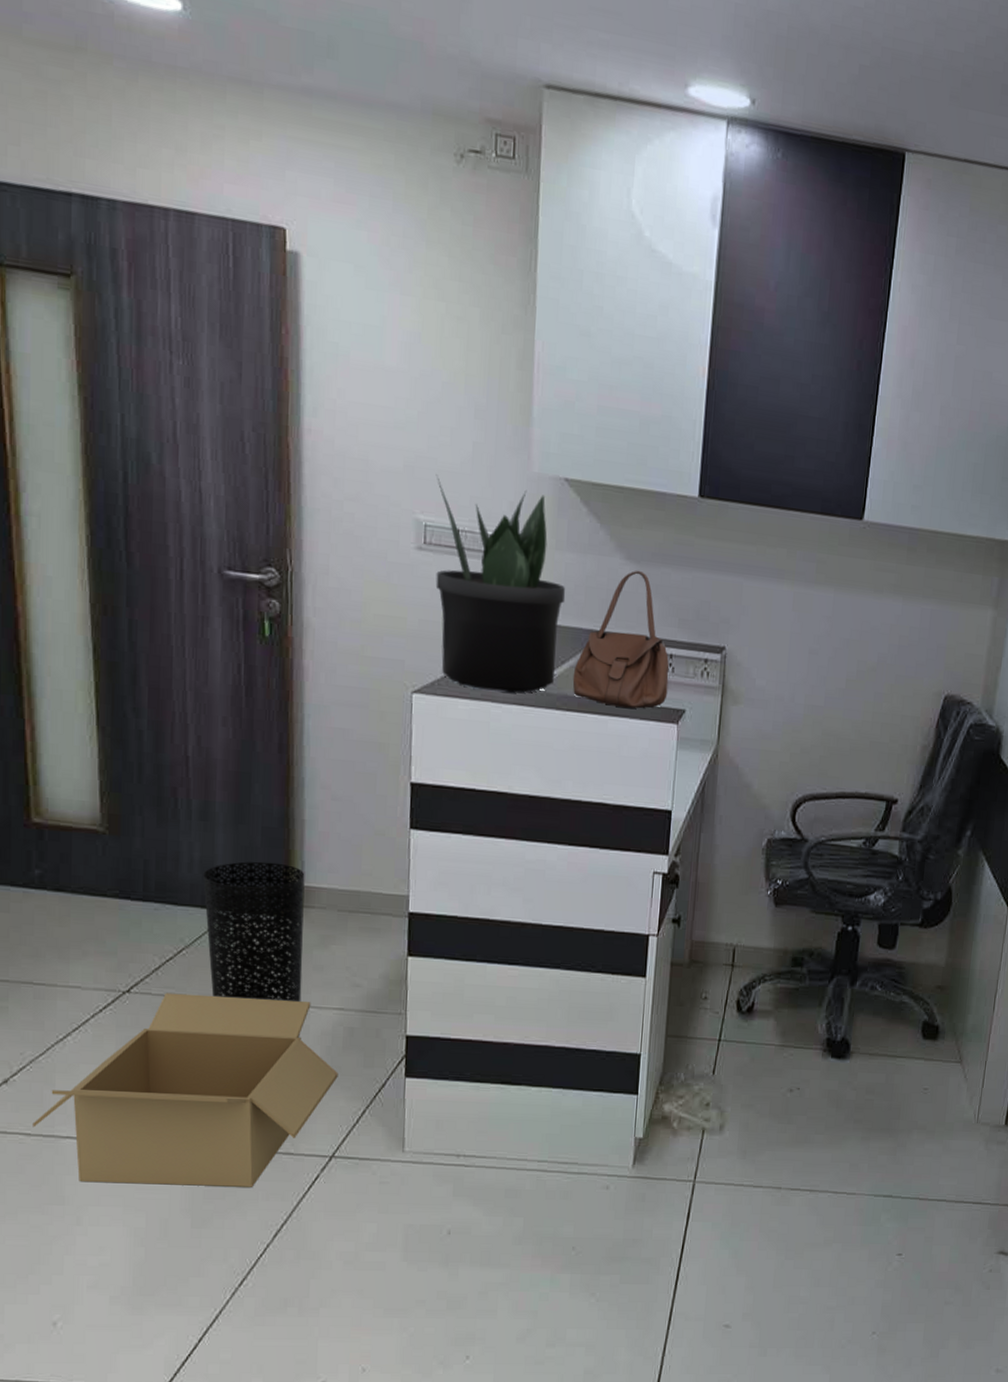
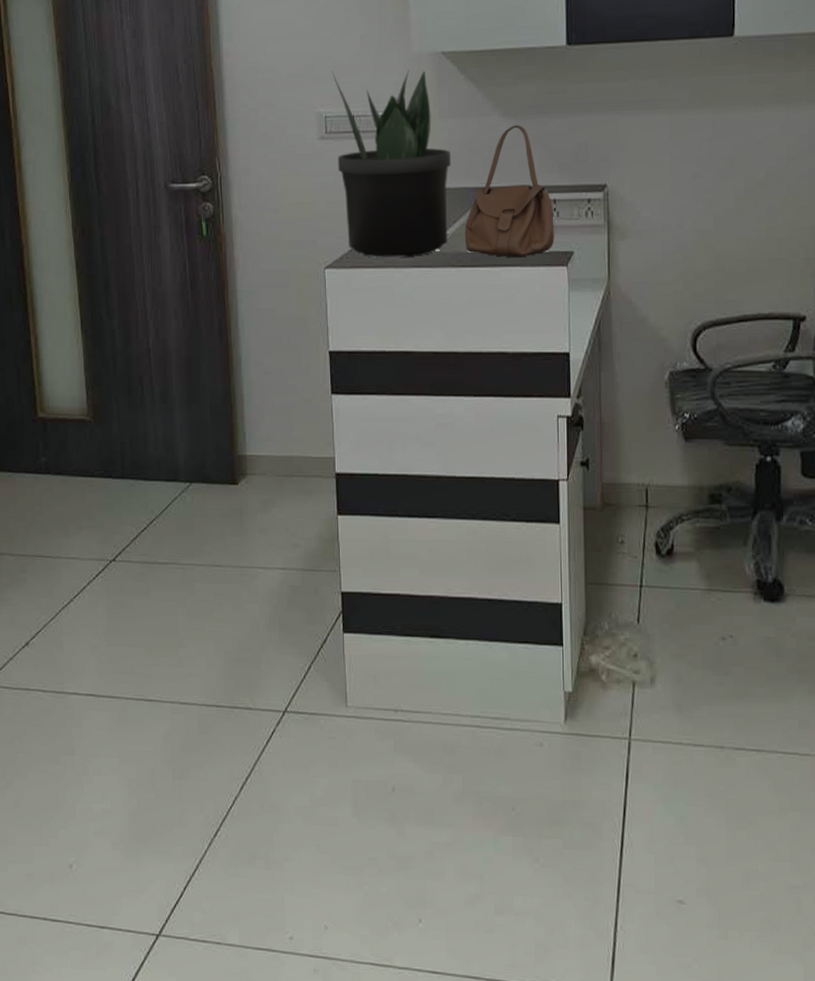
cardboard box: present [32,993,338,1187] -> none [48,560,285,741]
umbrella stand: present [203,861,305,1038] -> none [166,436,251,597]

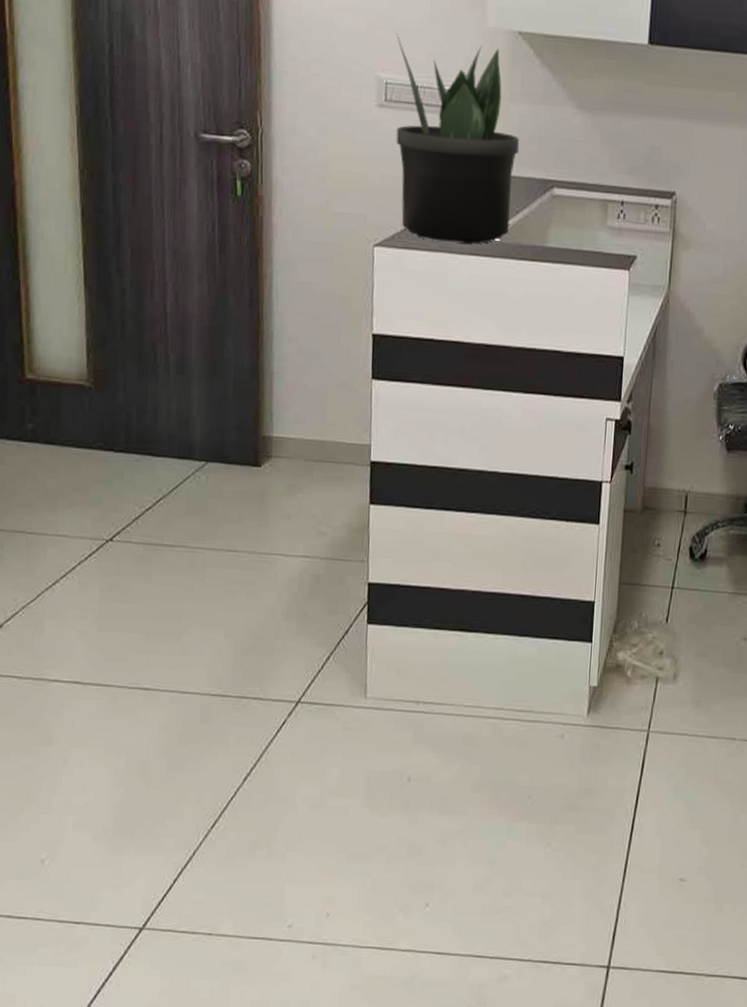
handbag: present [464,124,555,257] -> none [526,119,620,256]

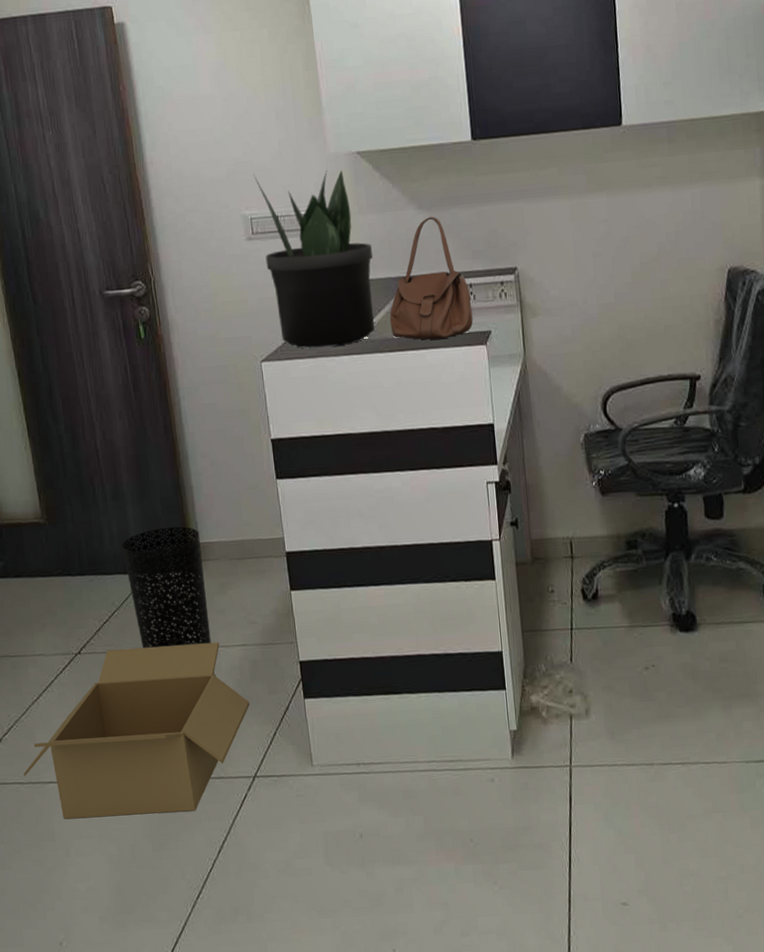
cardboard box: none [24,541,304,731] -> present [23,642,250,820]
umbrella stand: none [180,413,274,585] -> present [122,526,215,675]
handbag: none [526,119,620,256] -> present [389,216,473,340]

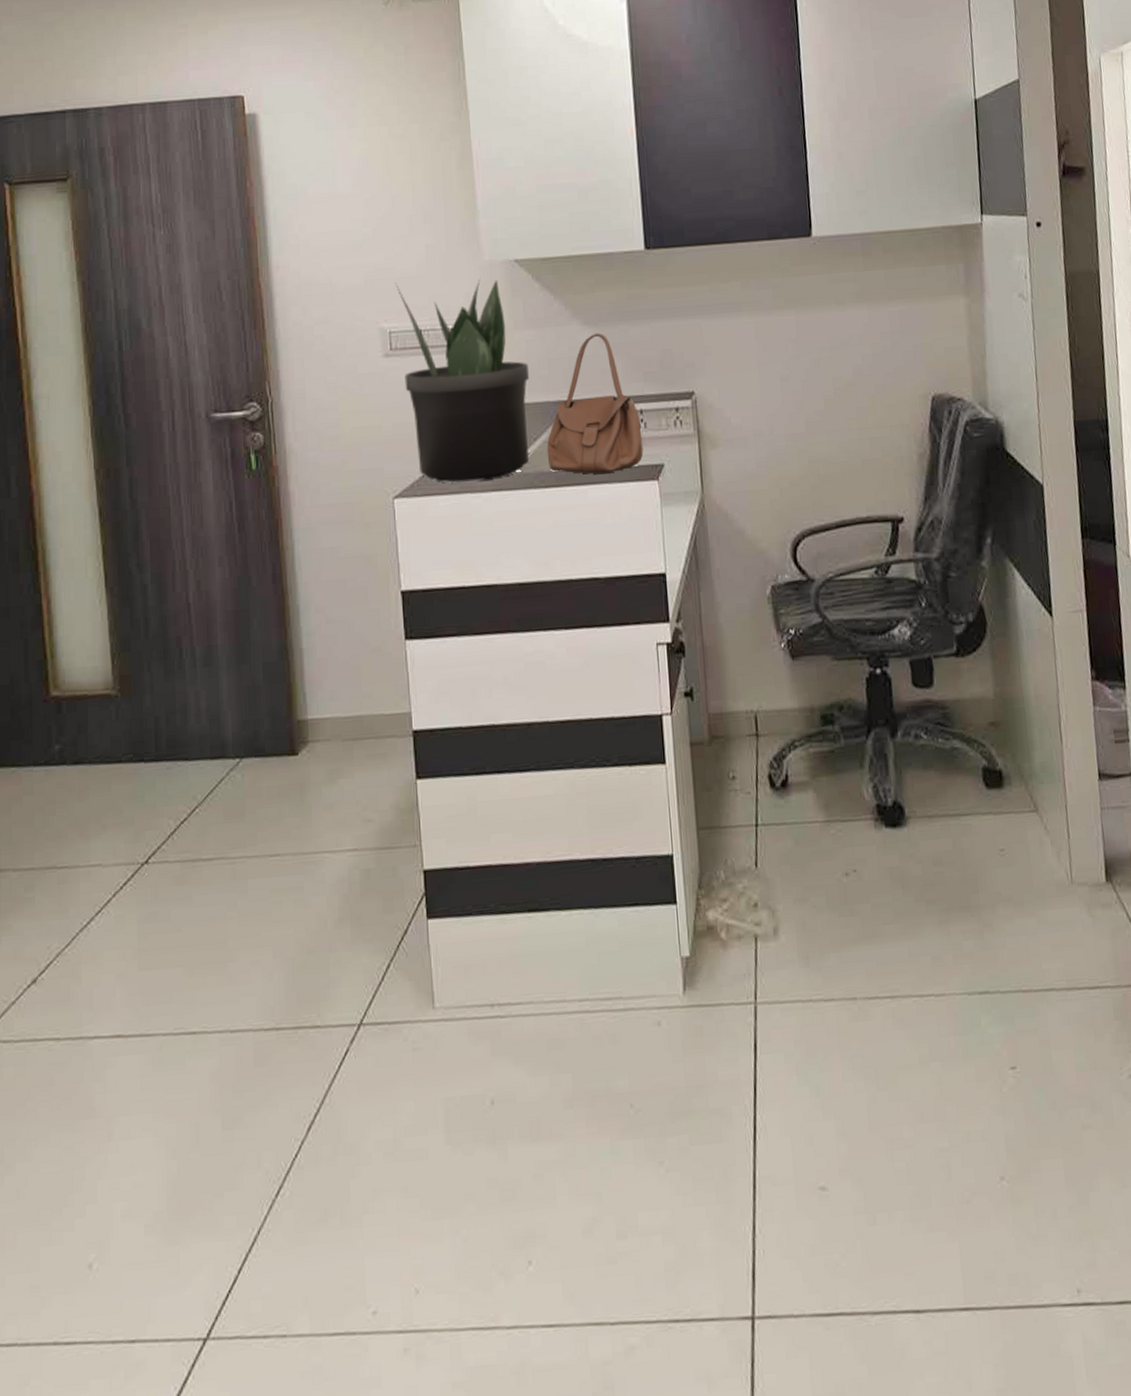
cardboard box: present [23,642,250,820] -> none [61,847,359,1089]
umbrella stand: present [122,526,215,675] -> none [211,698,316,889]

